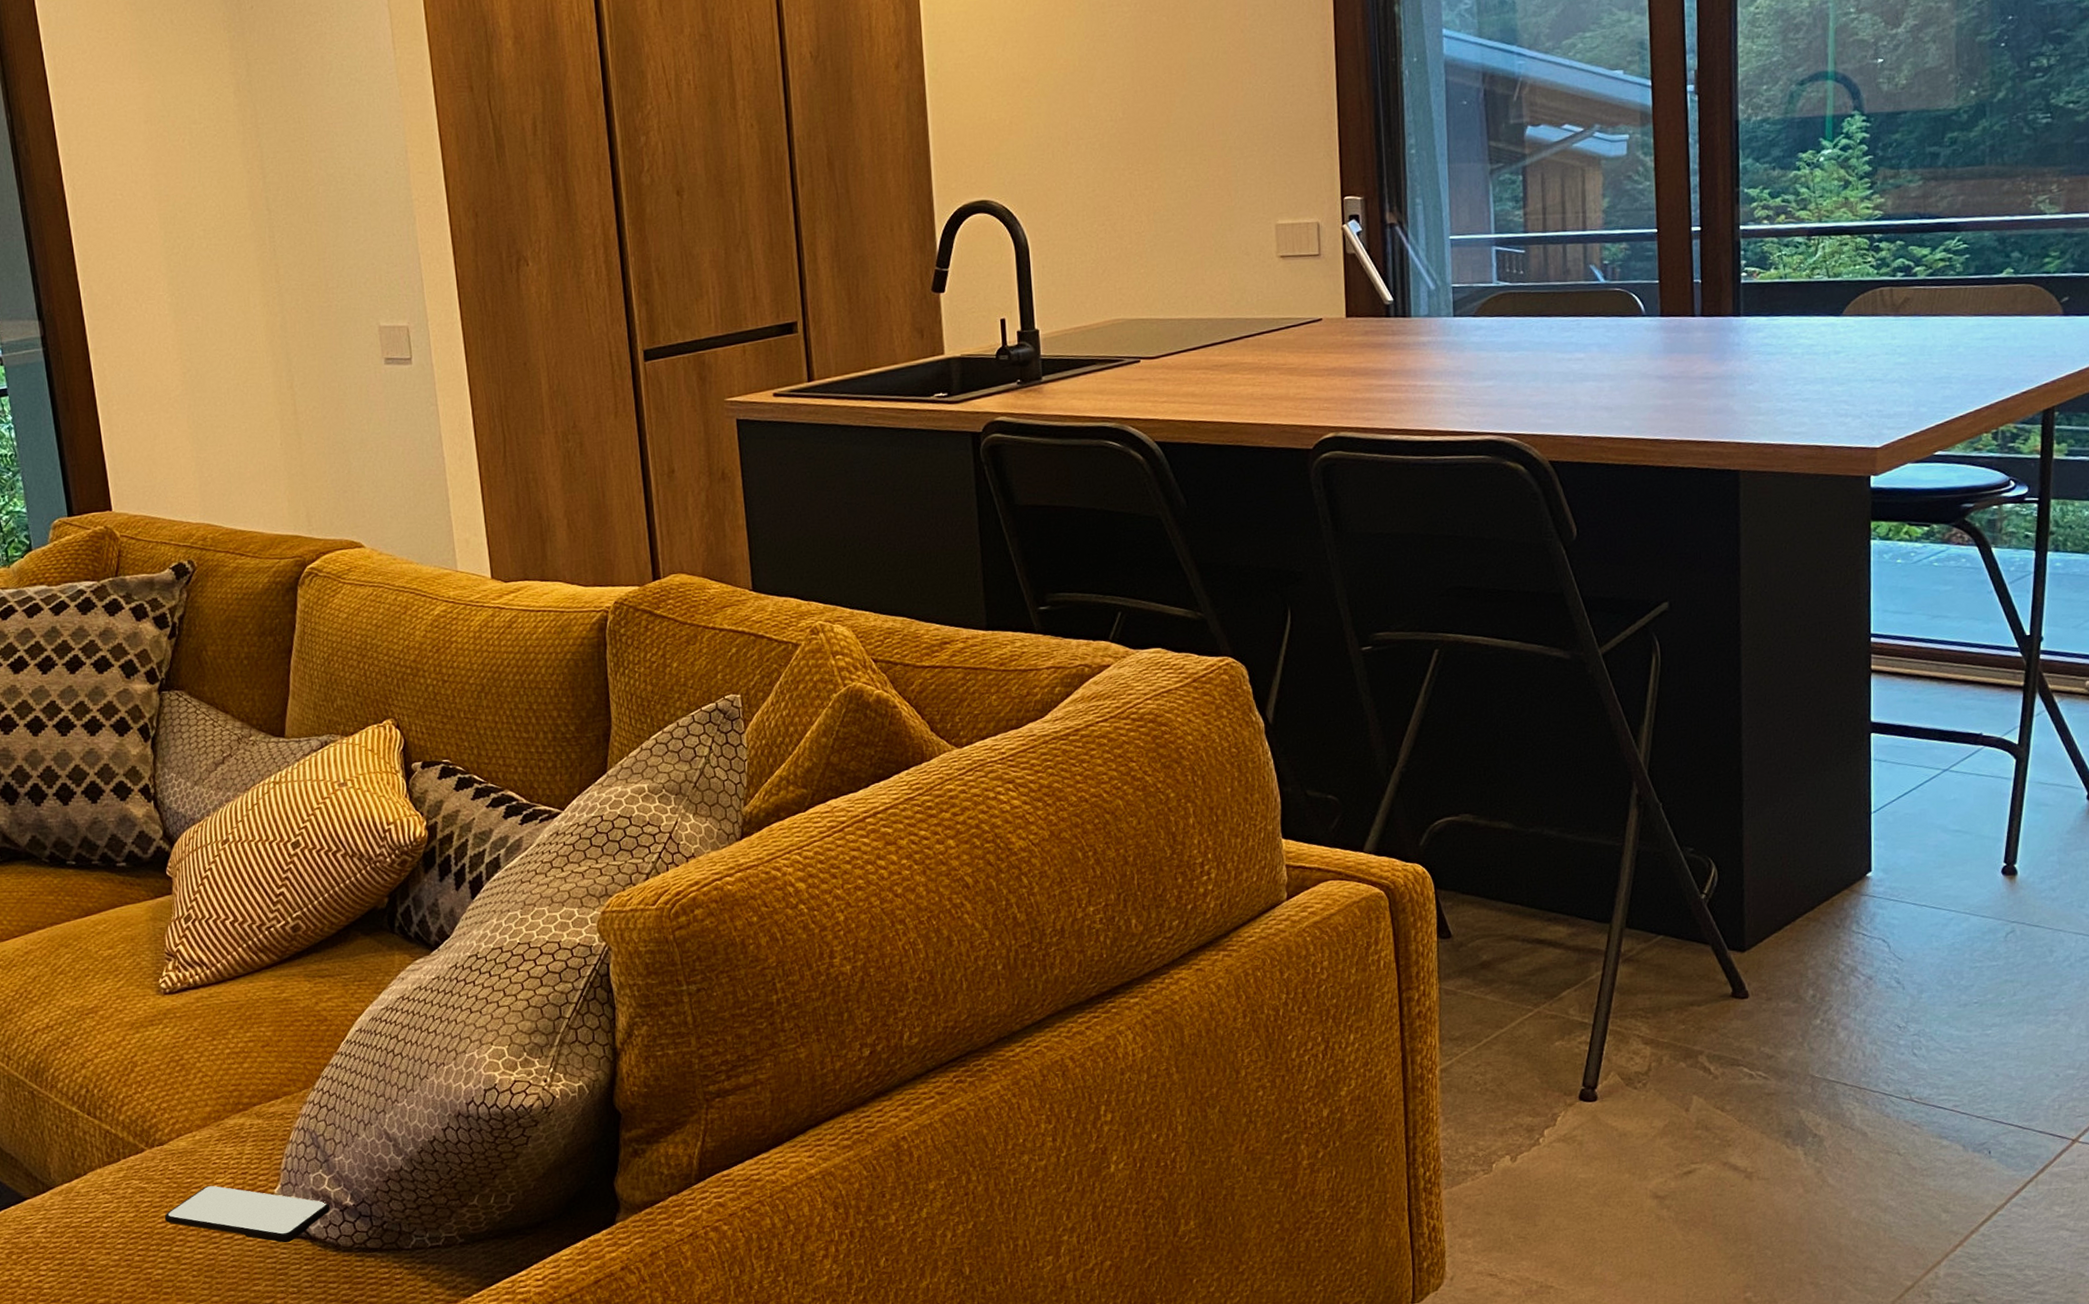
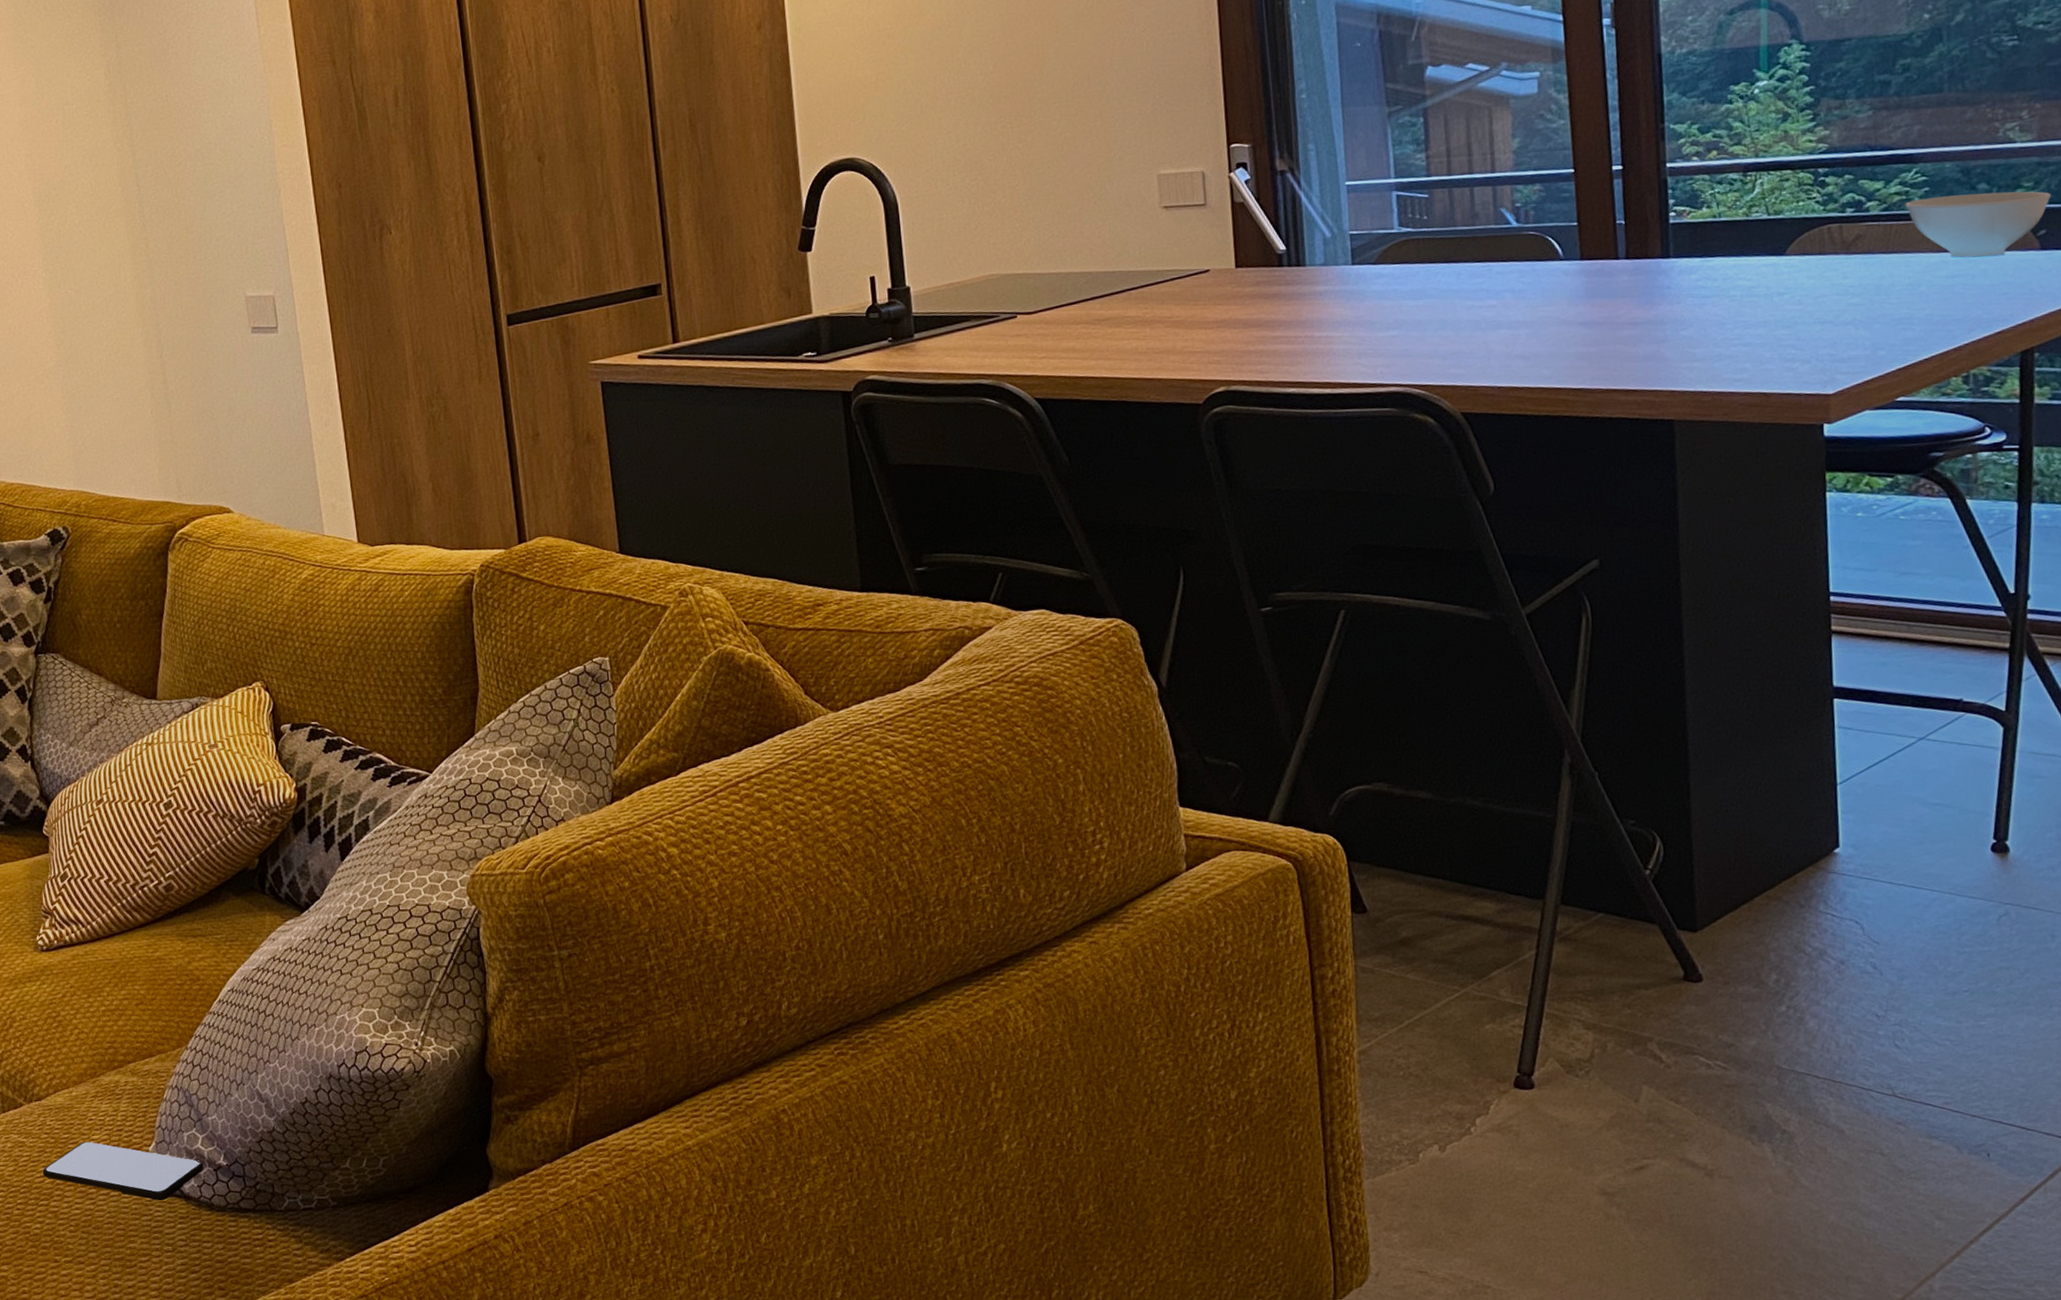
bowl: none [1948,260,2075,322] -> present [1905,191,2052,259]

